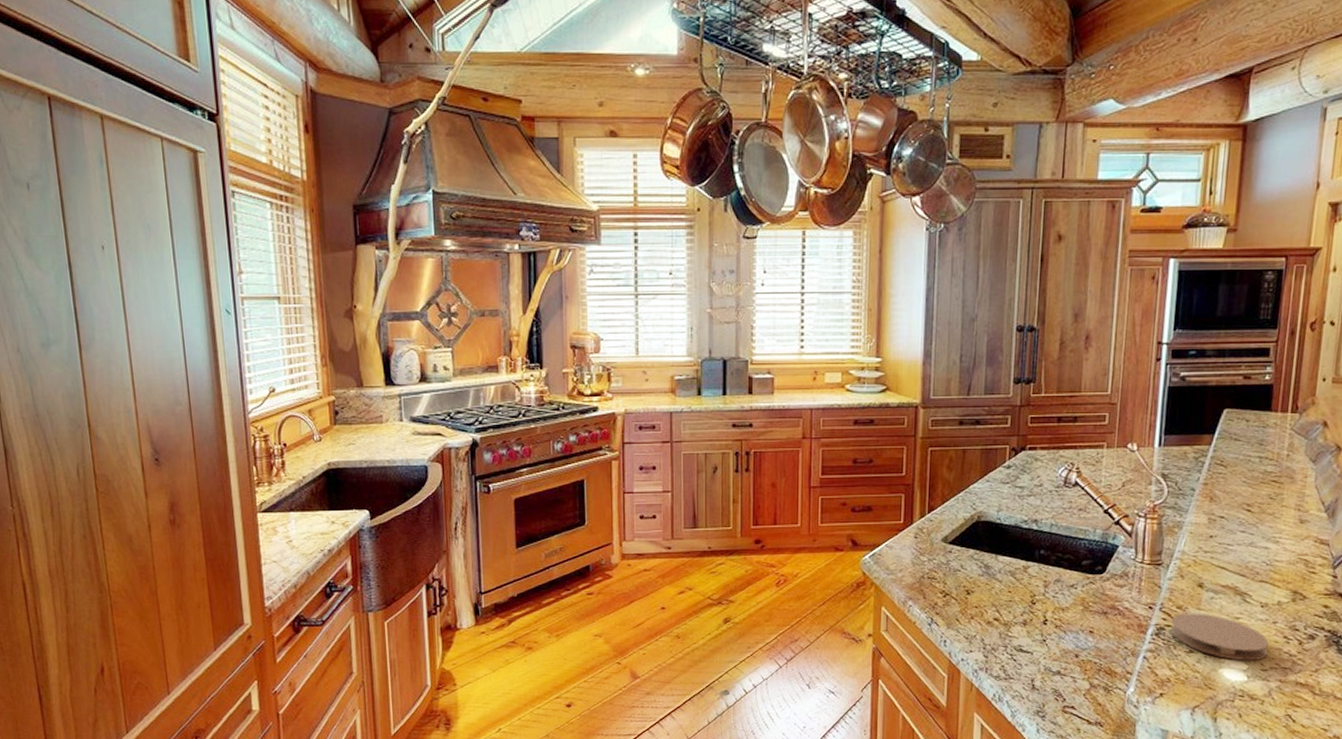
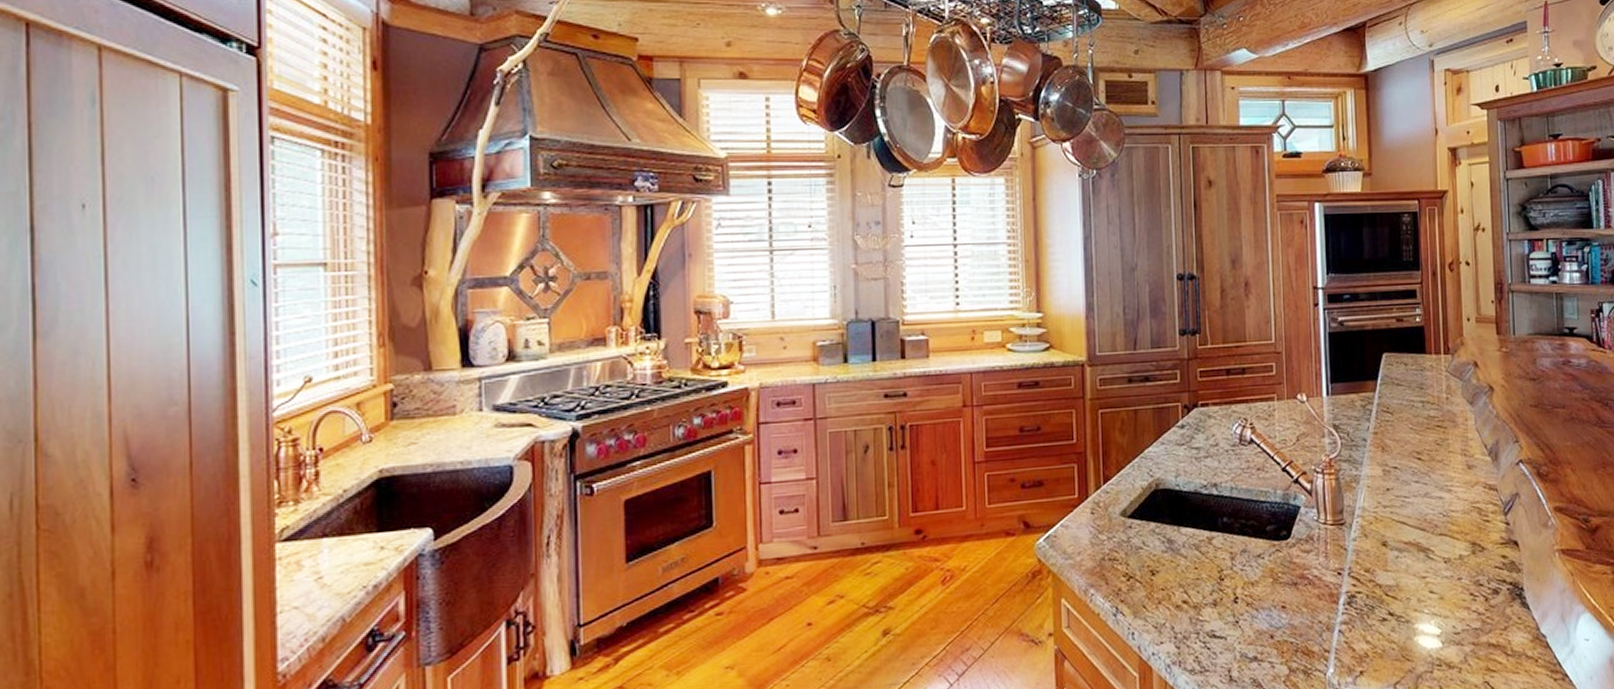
coaster: present [1171,613,1269,661] -> none [1362,575,1458,625]

